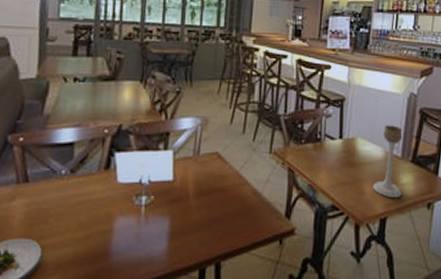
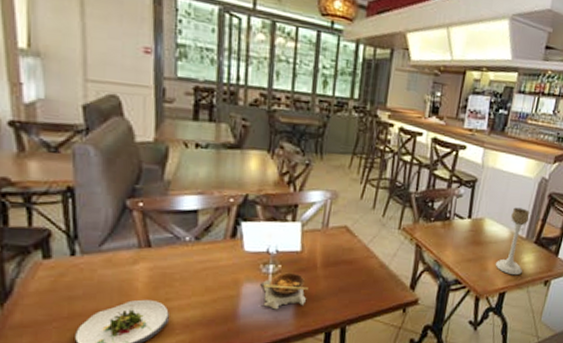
soup bowl: none [133,204,181,245] -> present [260,272,308,310]

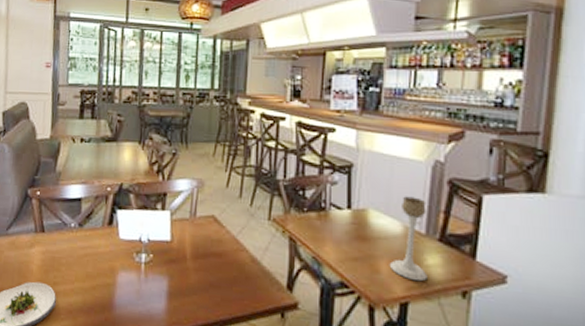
soup bowl: present [260,272,308,310] -> none [134,262,179,302]

